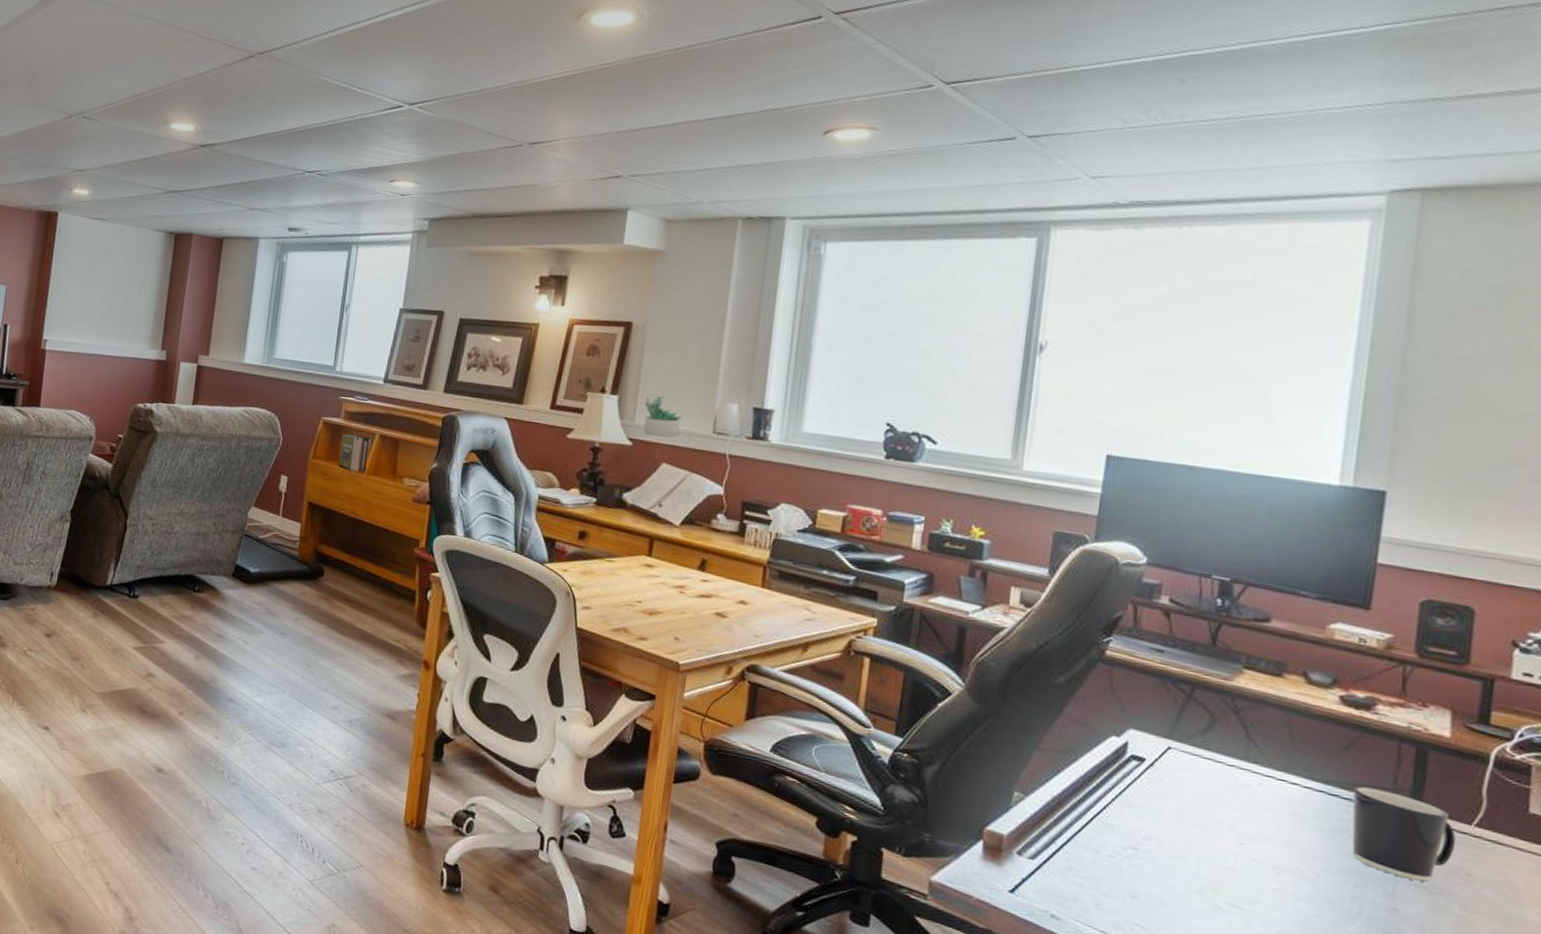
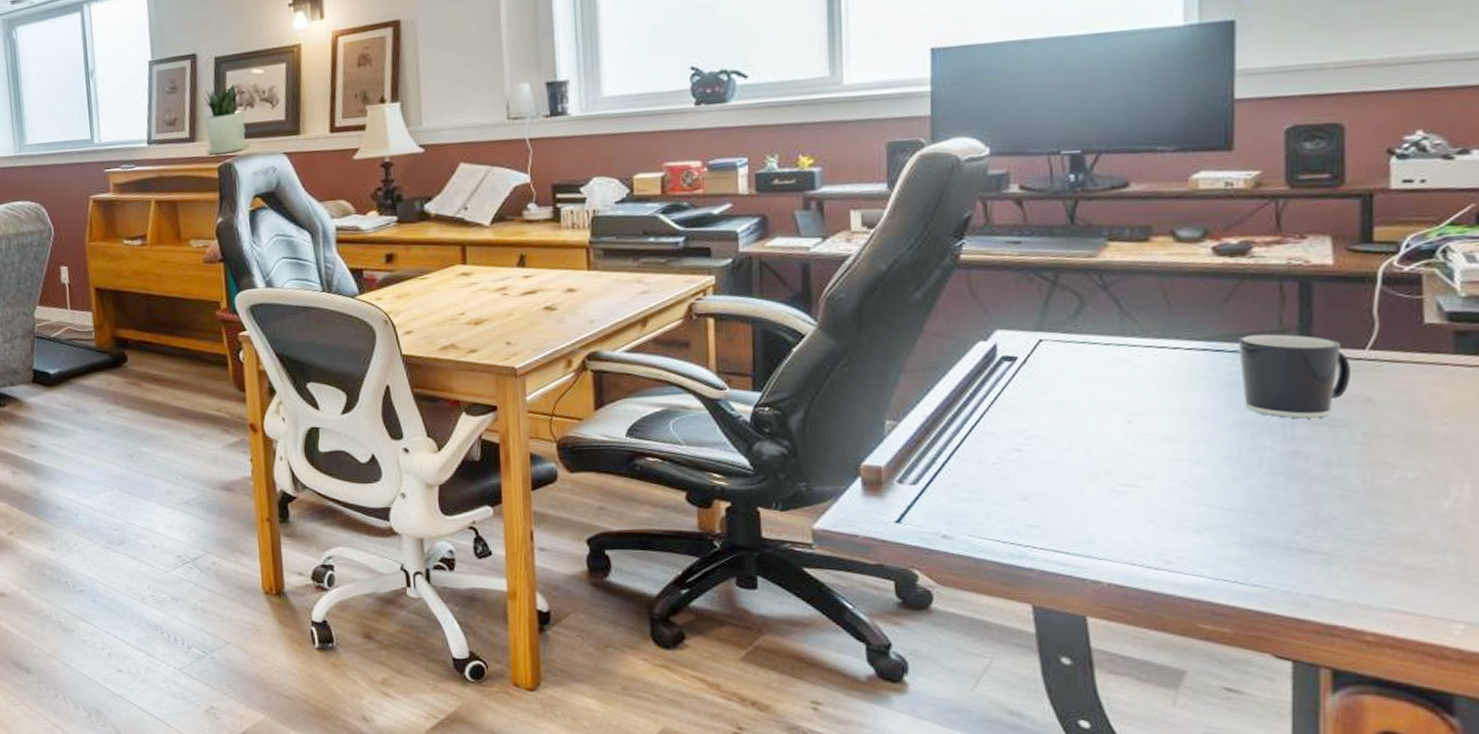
books: present [338,434,373,472] -> none [115,205,149,246]
planter: none [435,344,477,408] -> present [203,84,251,155]
succulent plant: present [643,396,683,438] -> none [429,92,472,138]

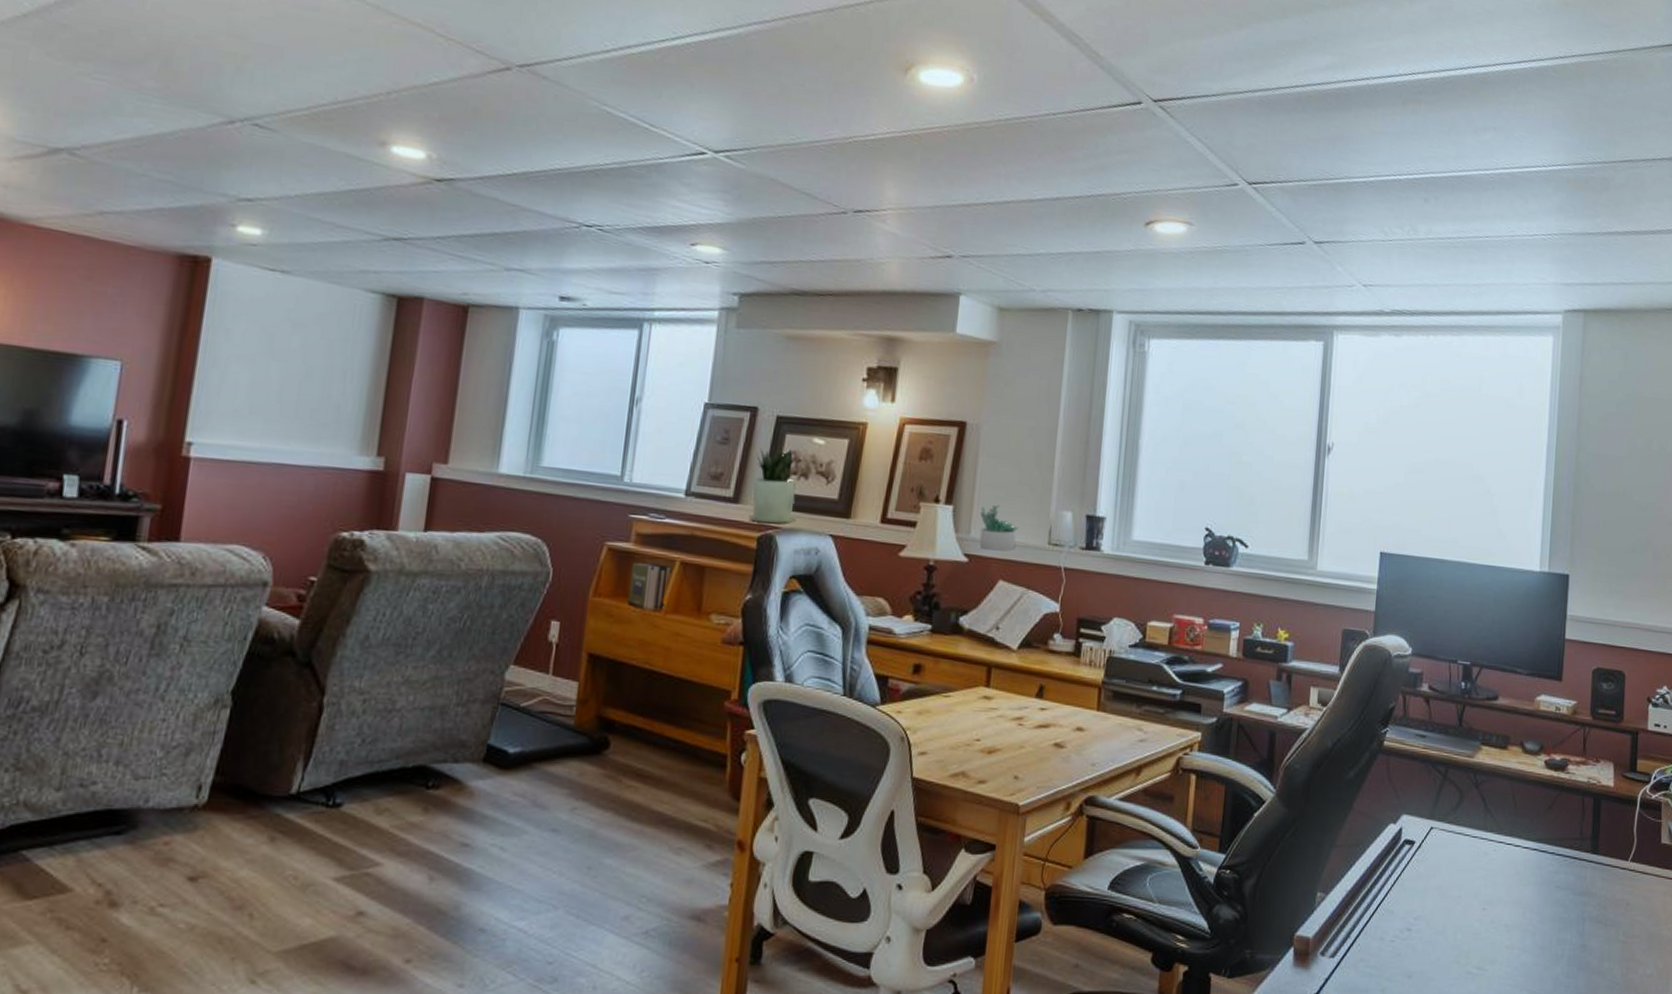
books: none [115,205,149,246] -> present [627,562,672,611]
succulent plant: none [429,92,472,138] -> present [979,505,1018,552]
mug: present [1237,333,1352,419] -> none [1555,840,1620,917]

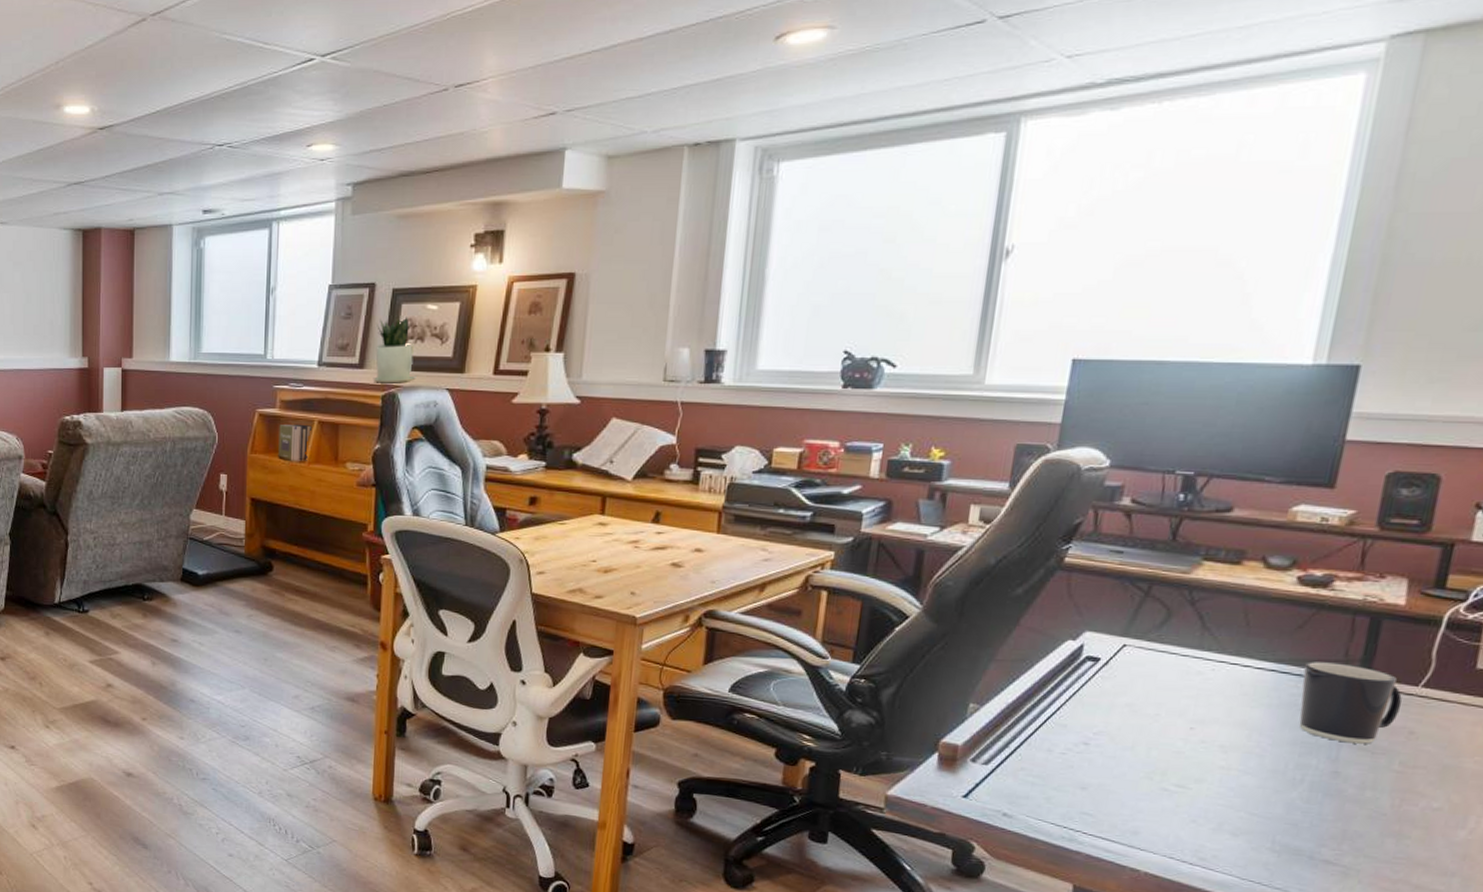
succulent plant: present [979,505,1018,552] -> none [591,348,632,392]
mug: none [1555,840,1620,917] -> present [1299,661,1402,744]

